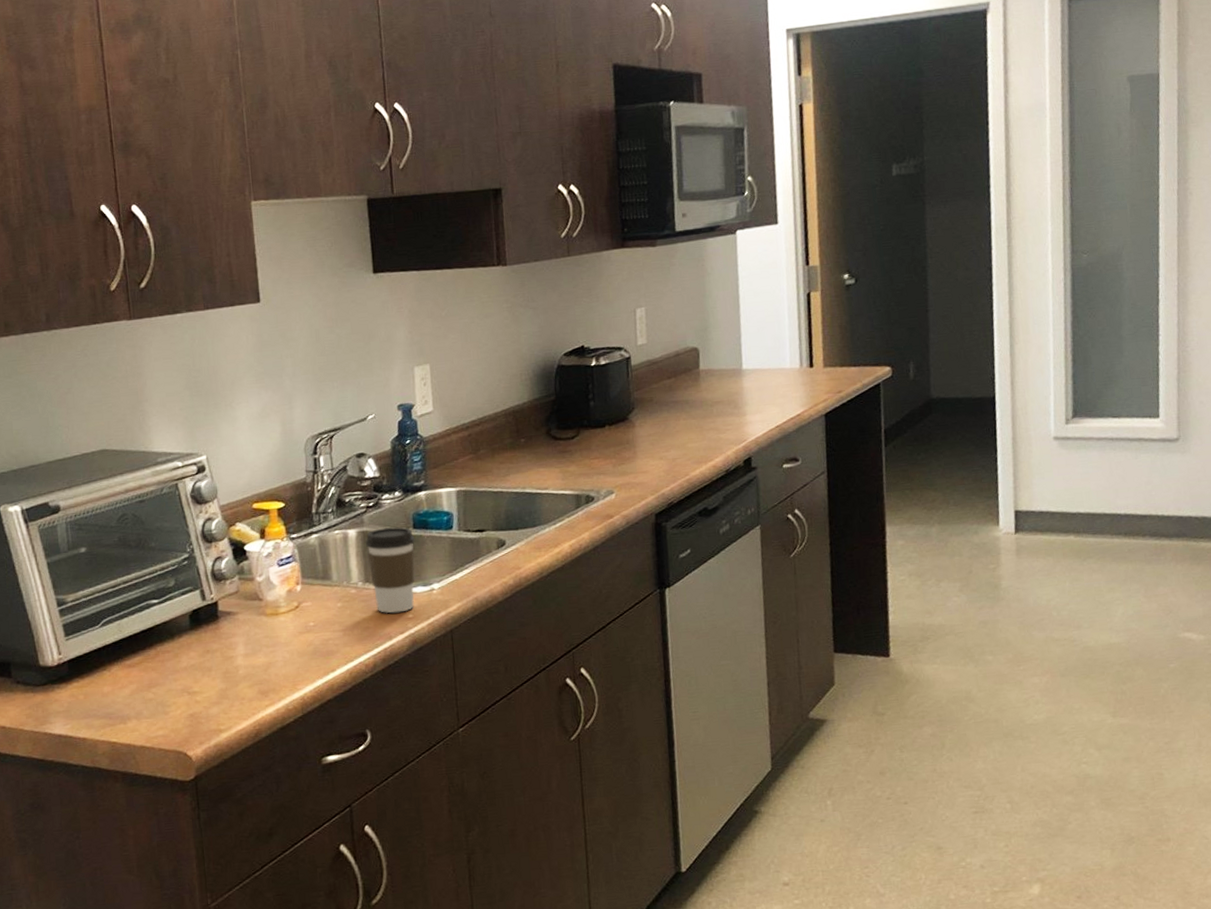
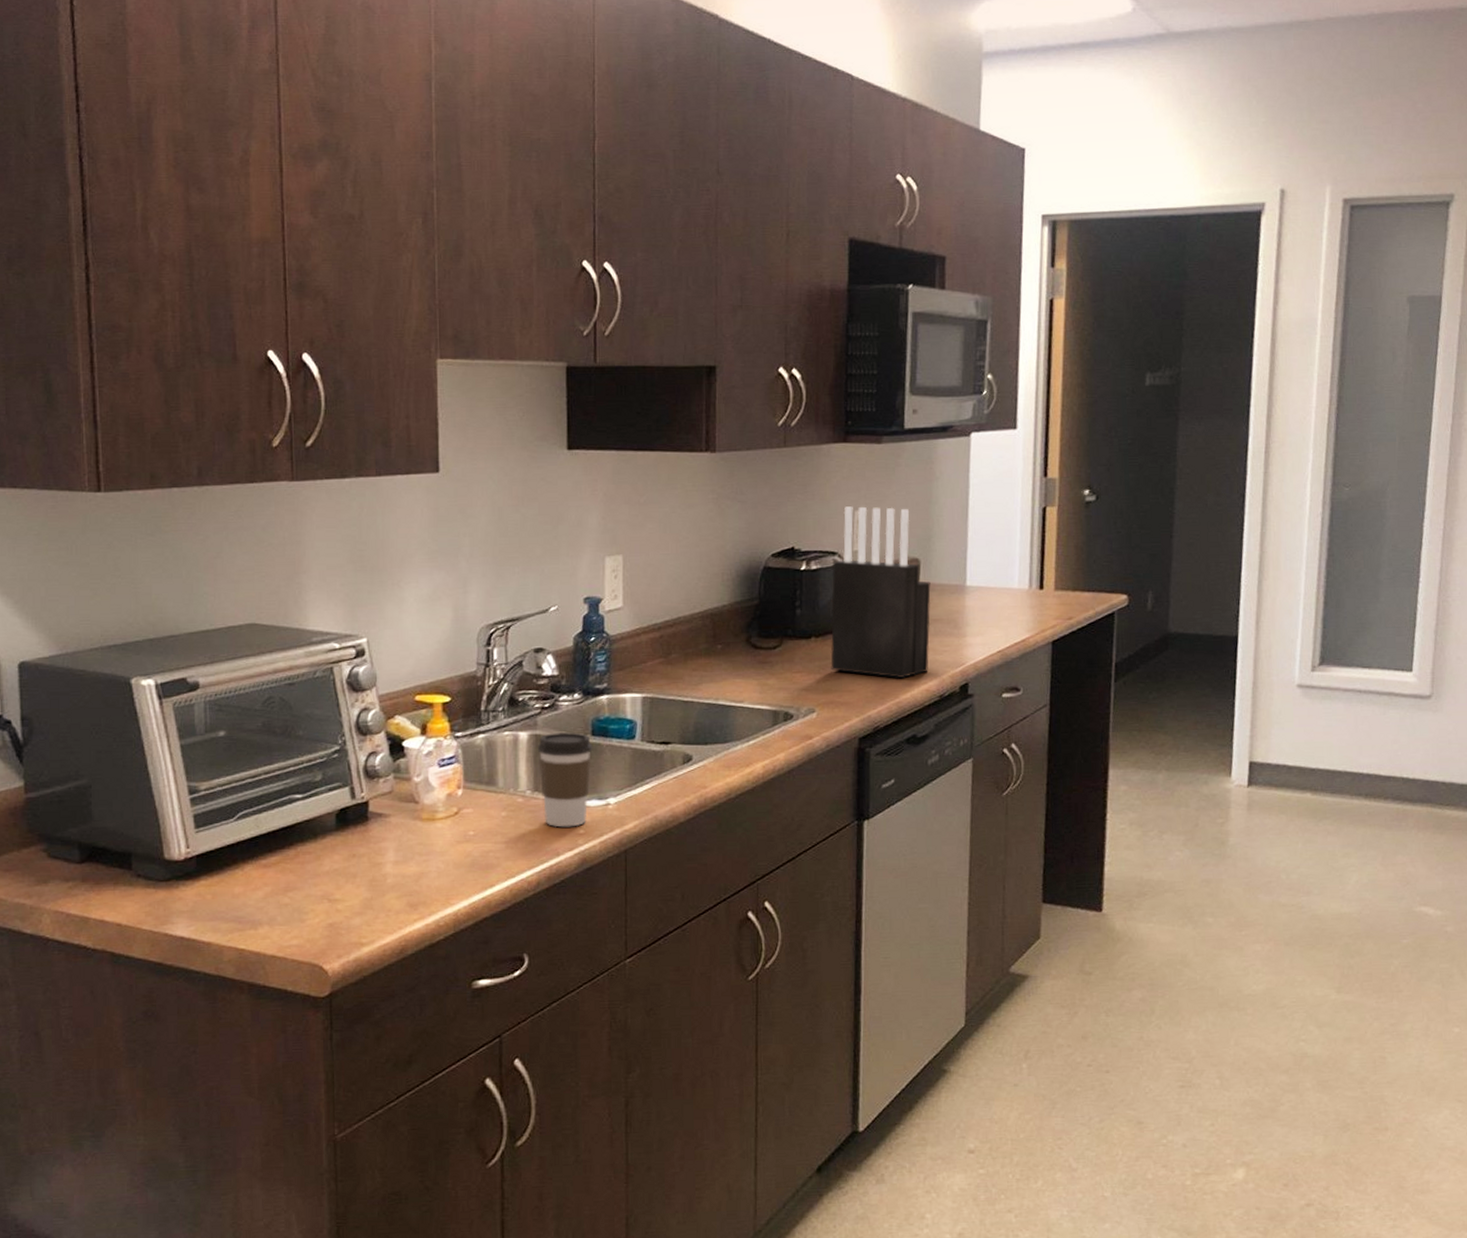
knife block: none [619,303,714,458] -> present [830,506,931,679]

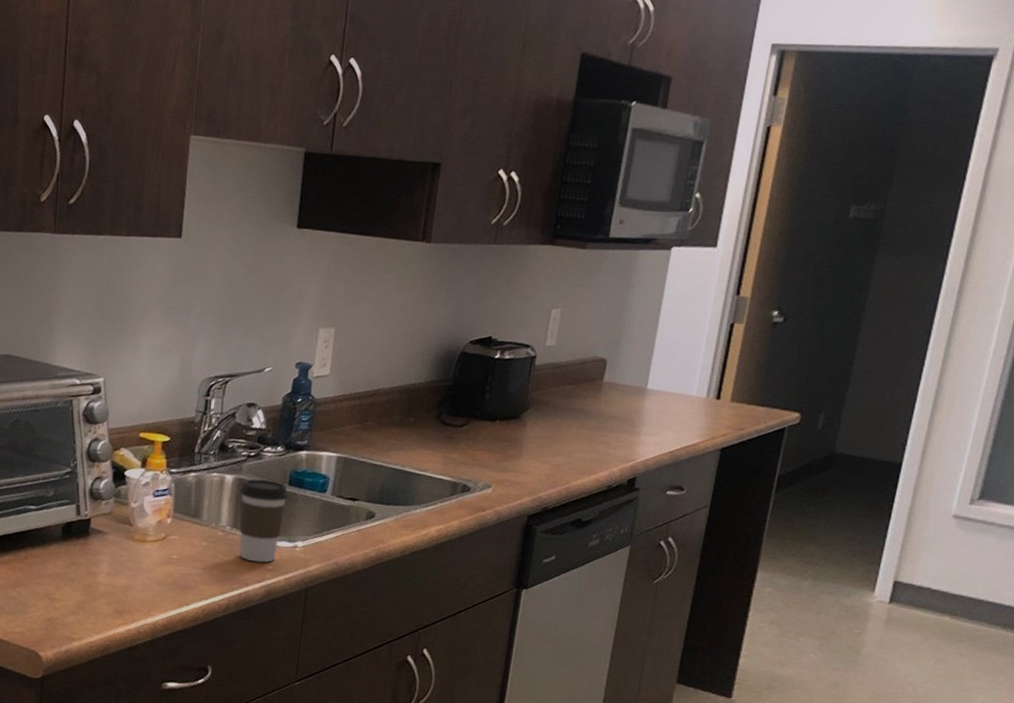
knife block: present [830,506,931,679] -> none [510,304,614,467]

